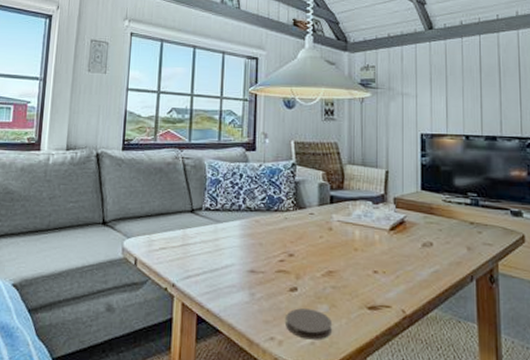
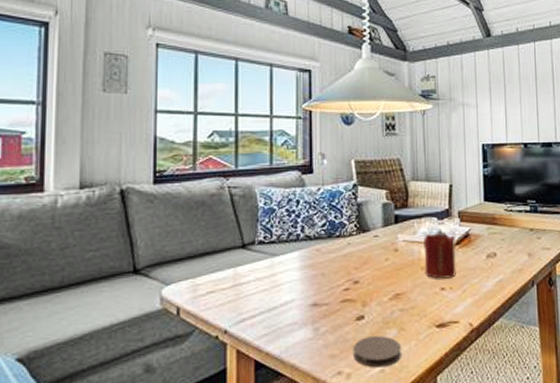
candle: none [358,213,390,263] -> present [424,229,456,279]

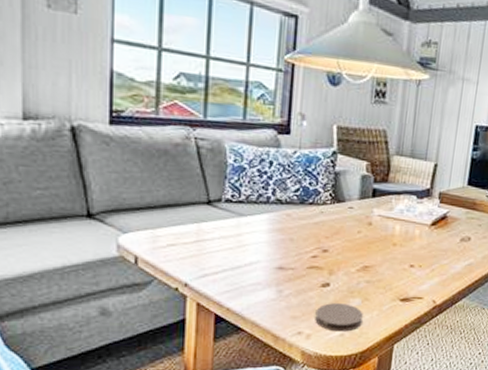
candle: present [424,229,456,279] -> none [396,207,432,257]

